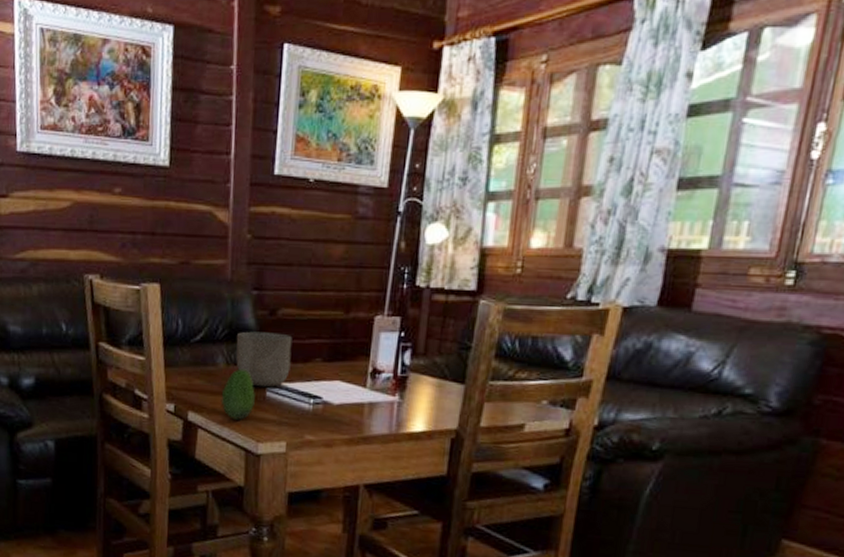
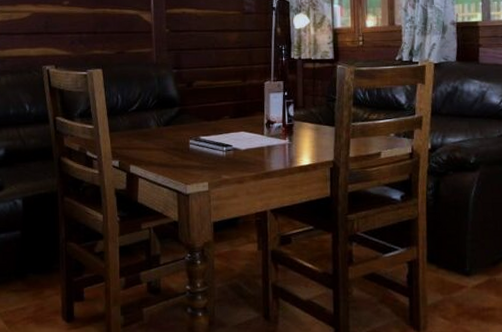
fruit: present [221,368,255,420] -> none [155,128,181,169]
bowl: present [236,331,293,388] -> none [163,99,206,142]

